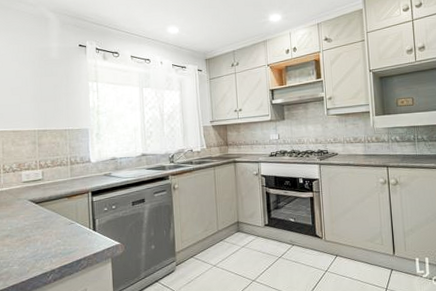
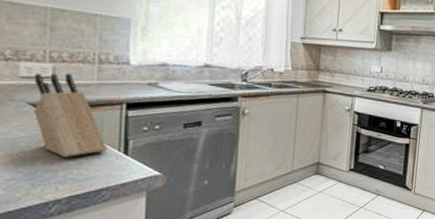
knife block: none [31,174,82,237] -> present [33,73,108,157]

